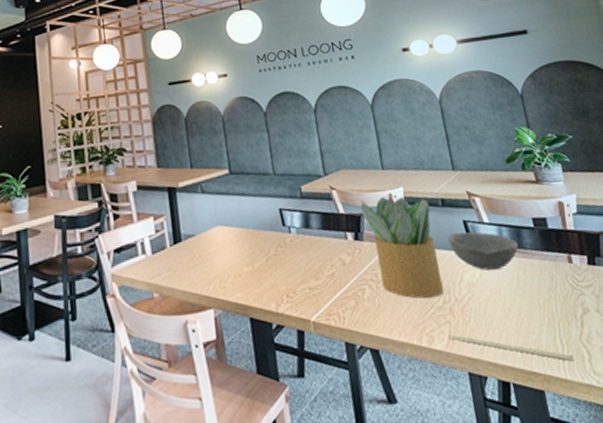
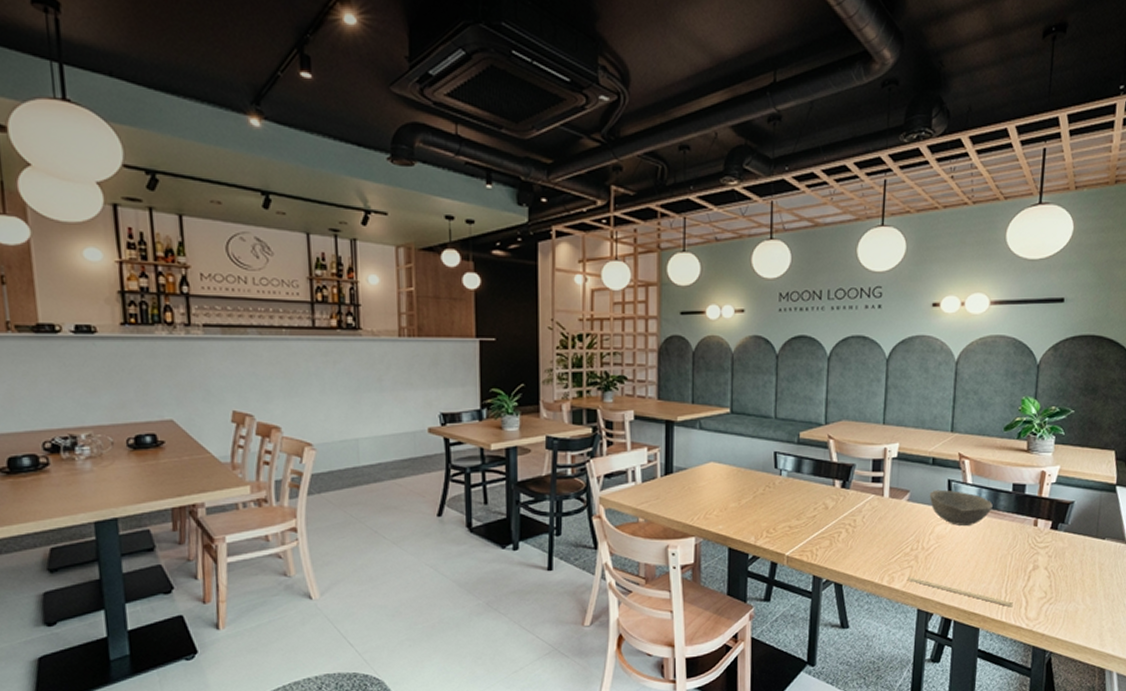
potted plant: present [360,196,444,299] -> none [854,450,920,544]

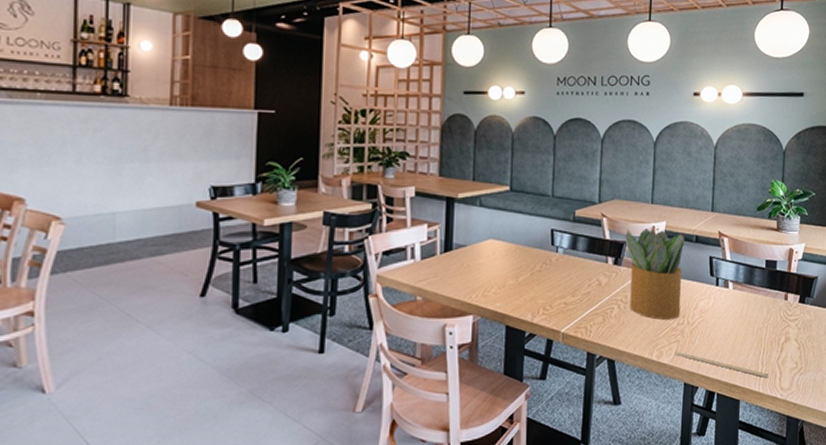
potted plant: none [854,450,920,544] -> present [625,229,685,320]
bowl: present [929,489,993,526] -> none [693,266,749,300]

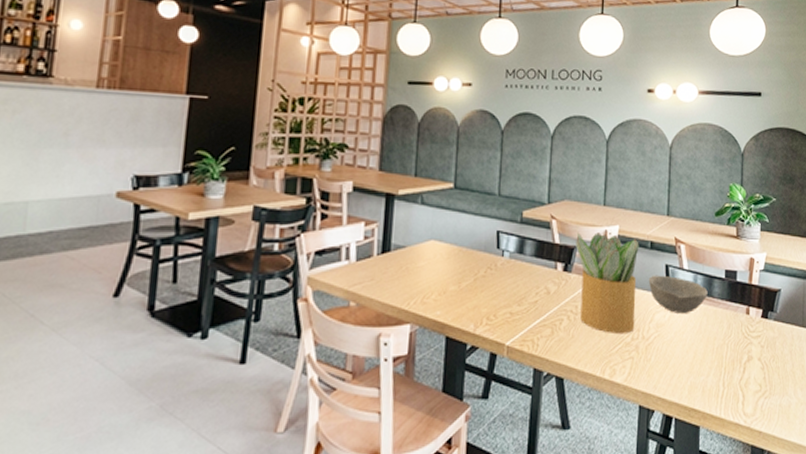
chopsticks: present [674,351,769,379] -> none [628,369,731,402]
bowl: none [693,266,749,300] -> present [648,275,708,313]

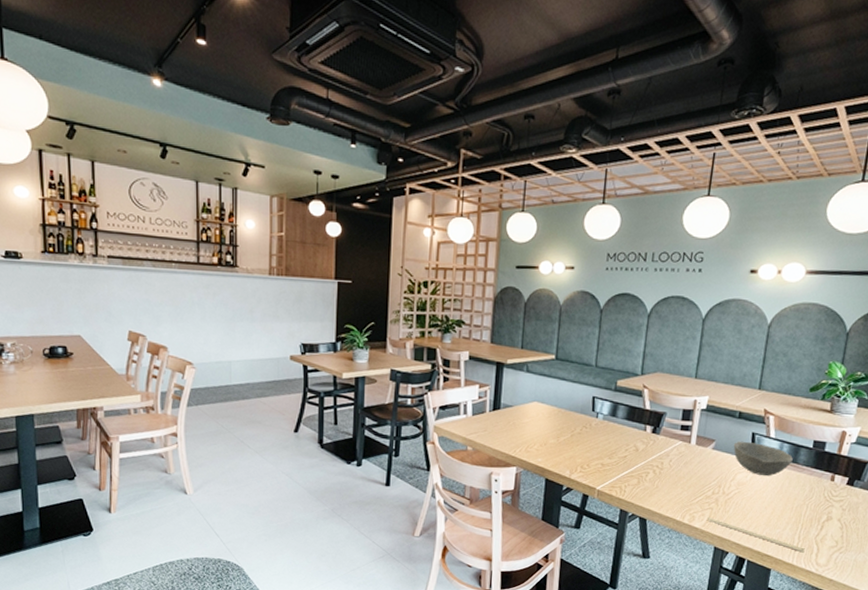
potted plant: present [576,232,639,333] -> none [665,400,728,488]
chopsticks: none [628,369,731,402] -> present [706,517,805,553]

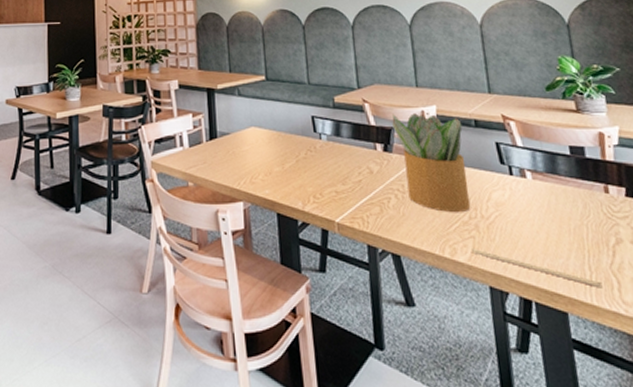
potted plant: none [665,400,728,488] -> present [392,113,471,212]
bowl: present [733,441,793,476] -> none [478,153,552,192]

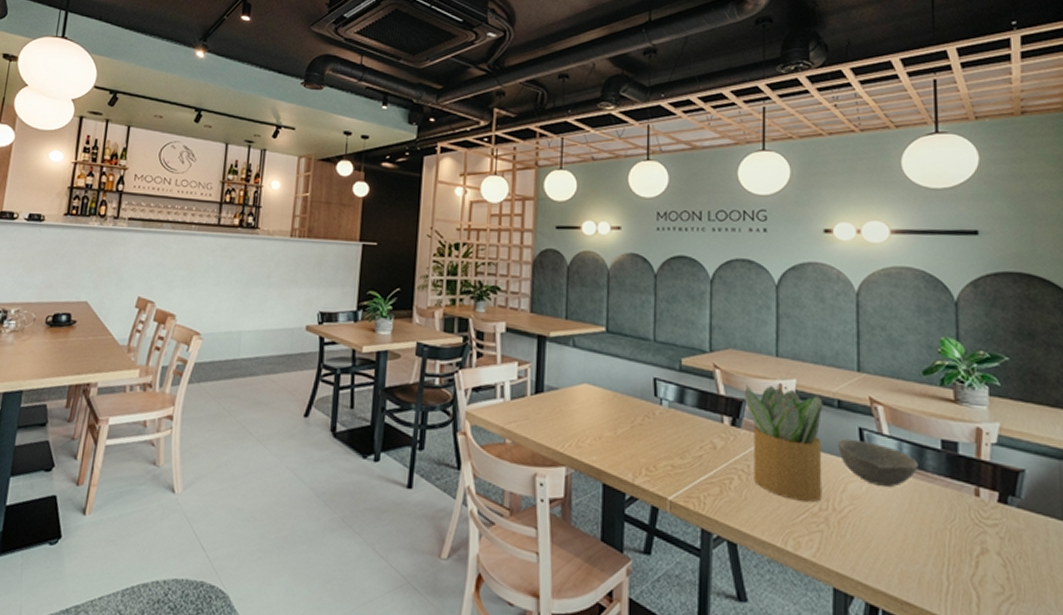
chopsticks: present [470,249,603,288] -> none [817,544,960,602]
bowl: none [478,153,552,192] -> present [837,438,918,487]

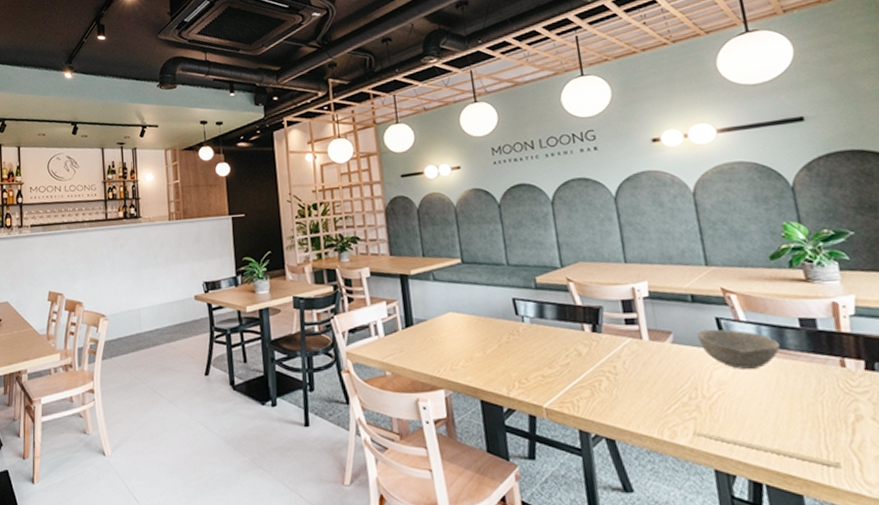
potted plant: present [744,384,823,502] -> none [599,290,691,393]
chopsticks: none [817,544,960,602] -> present [692,431,842,469]

